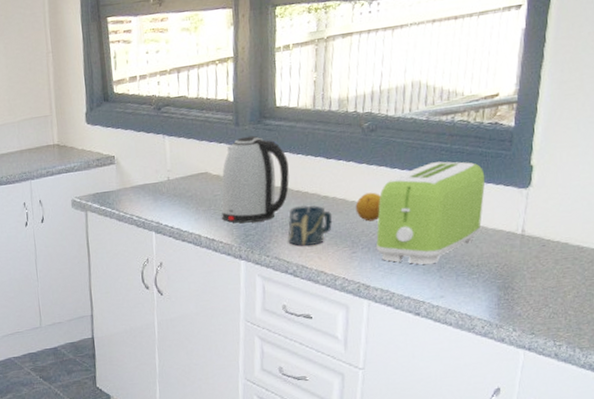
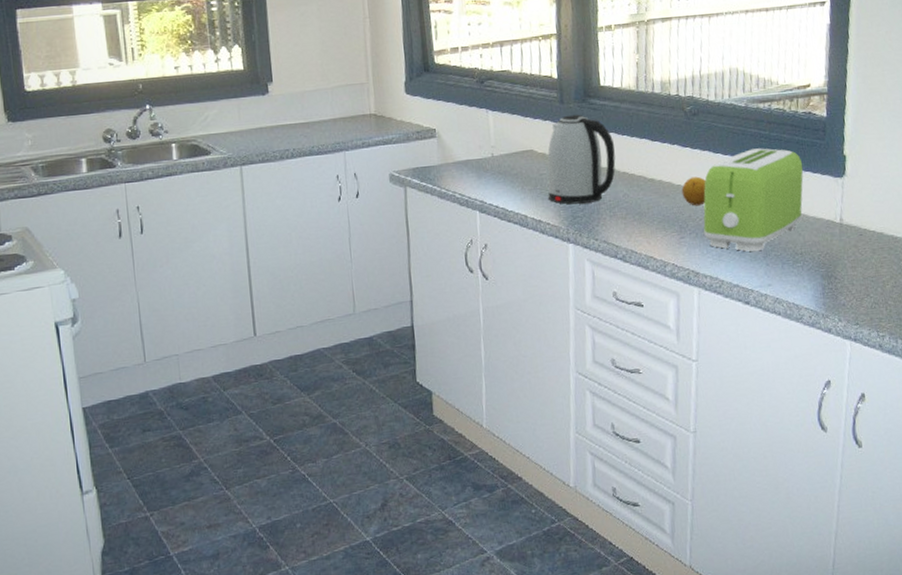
cup: present [287,205,333,246] -> none [615,188,660,230]

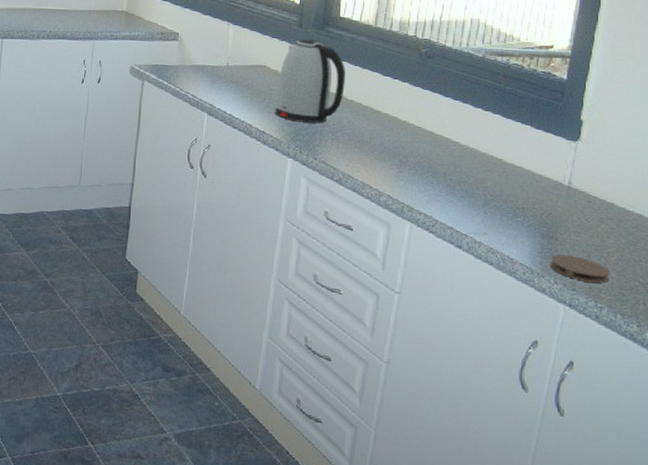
fruit: present [681,176,706,206] -> none [406,115,432,145]
toaster: present [703,148,804,252] -> none [424,98,536,199]
coaster: none [832,290,887,314] -> present [550,254,610,283]

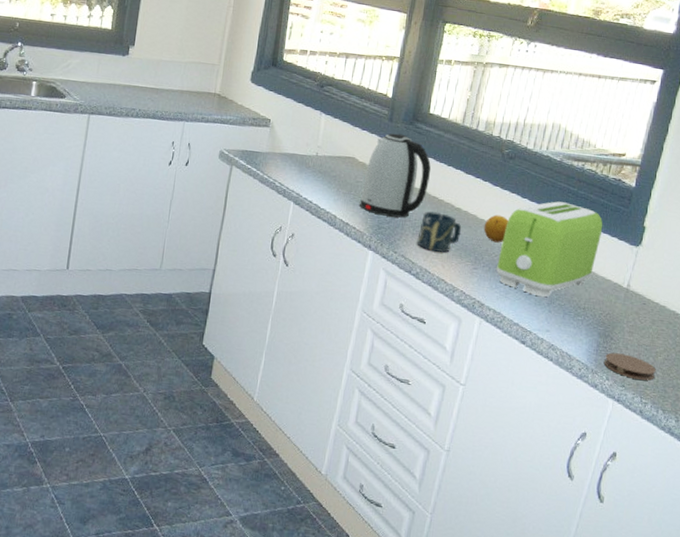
cup: none [337,115,383,157] -> present [417,211,462,253]
fruit: none [406,115,432,145] -> present [483,214,509,243]
toaster: none [424,98,536,199] -> present [496,201,603,297]

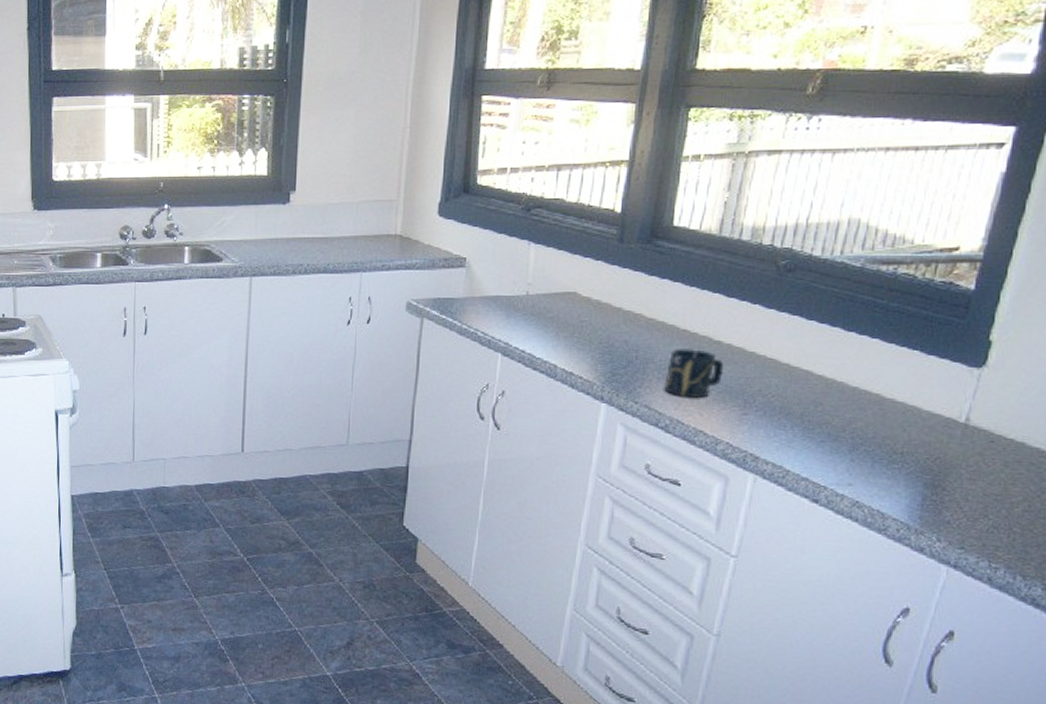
kettle: present [360,133,431,218] -> none [586,256,679,360]
fruit: present [483,214,509,243] -> none [754,344,789,380]
toaster: present [496,201,603,297] -> none [775,320,928,443]
coaster: present [603,352,656,381] -> none [932,506,1012,539]

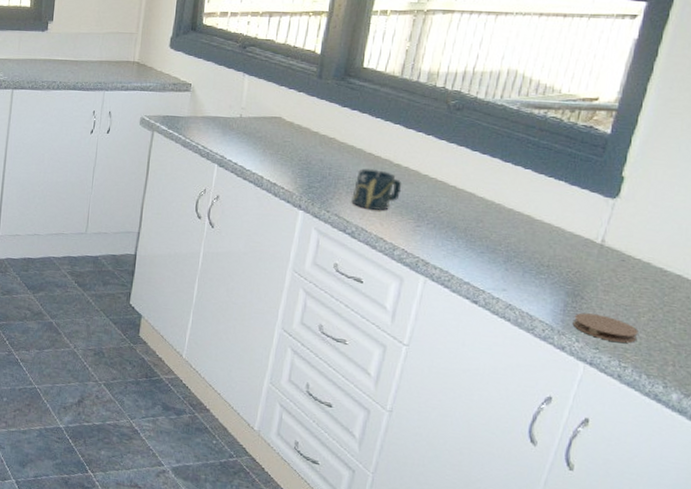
coaster: none [932,506,1012,539] -> present [572,313,639,343]

